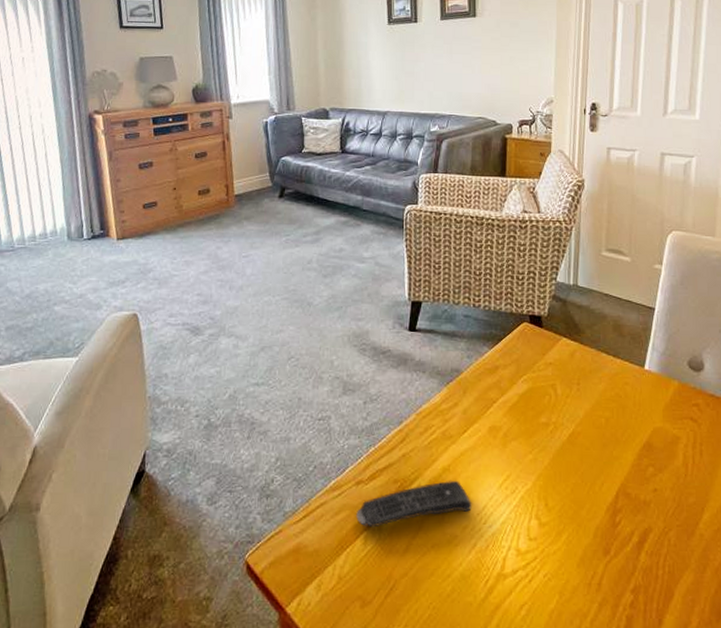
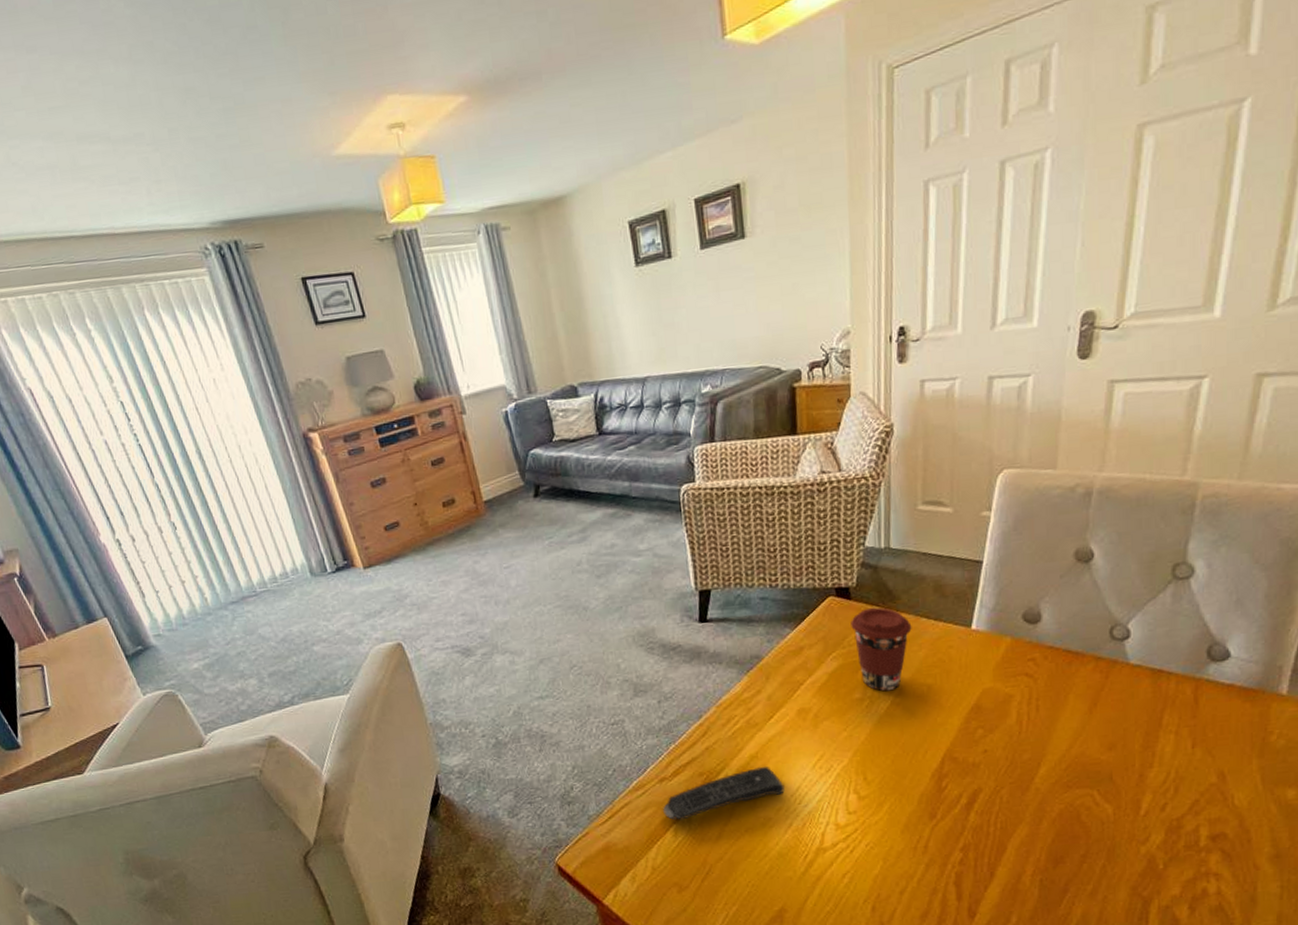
coffee cup: none [541,337,594,419] -> present [851,607,912,691]

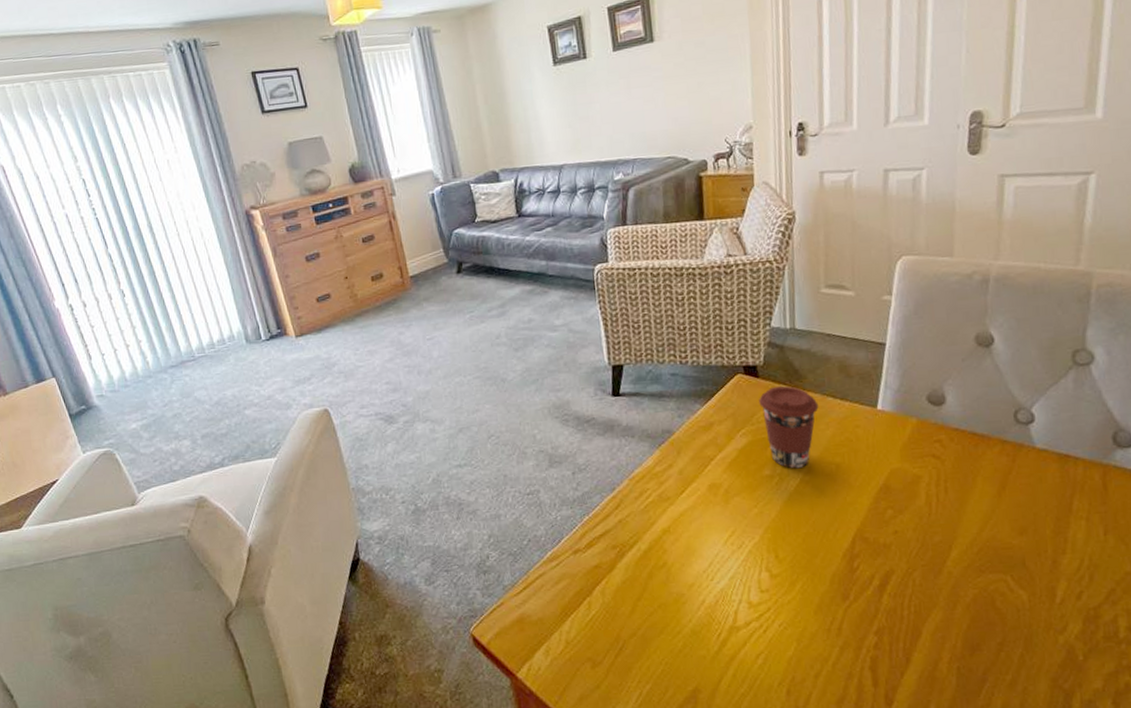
remote control: present [663,766,785,820] -> none [577,540,697,593]

